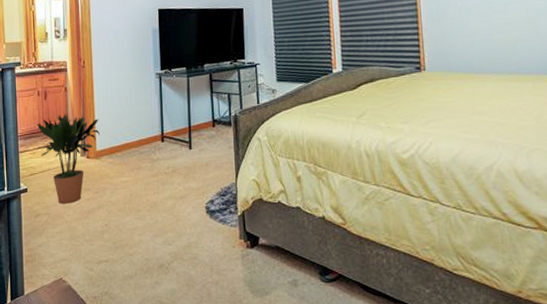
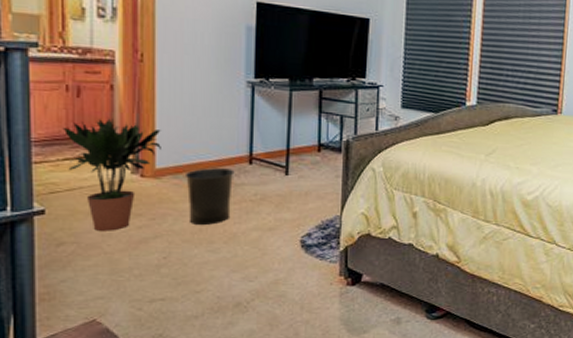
waste bin: none [116,147,152,196] -> present [184,168,235,225]

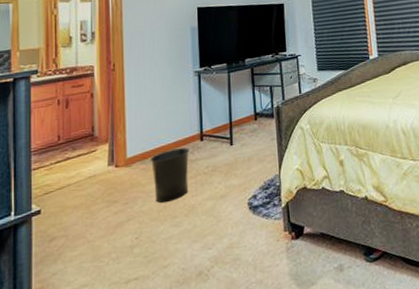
potted plant: present [62,118,161,231] -> none [55,121,131,222]

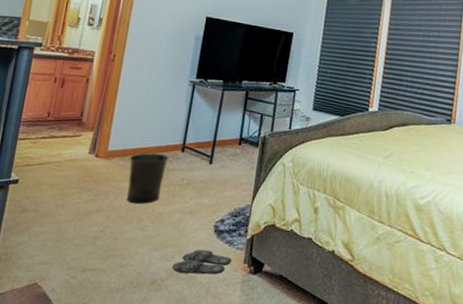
slippers: none [215,228,272,258] -> present [172,249,232,275]

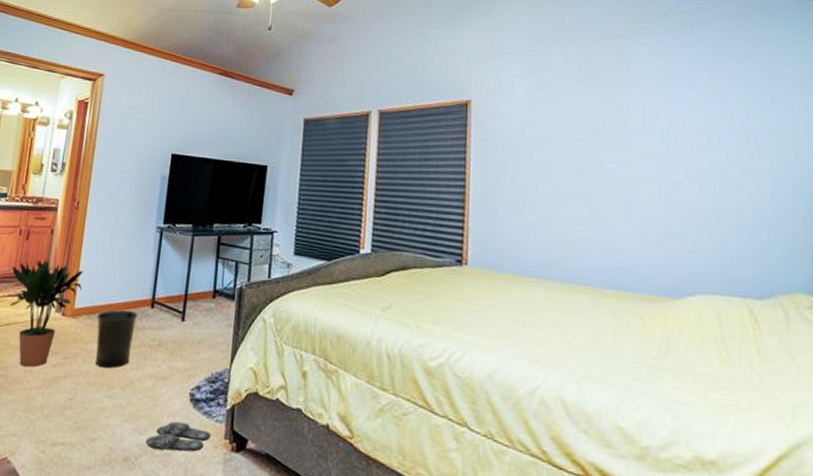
potted plant: none [42,106,118,203] -> present [9,259,84,367]

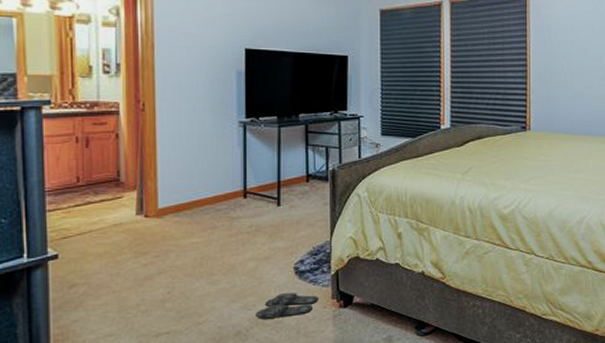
potted plant: present [9,259,84,367] -> none [73,164,163,271]
waste bin: present [95,309,138,368] -> none [185,204,231,259]

